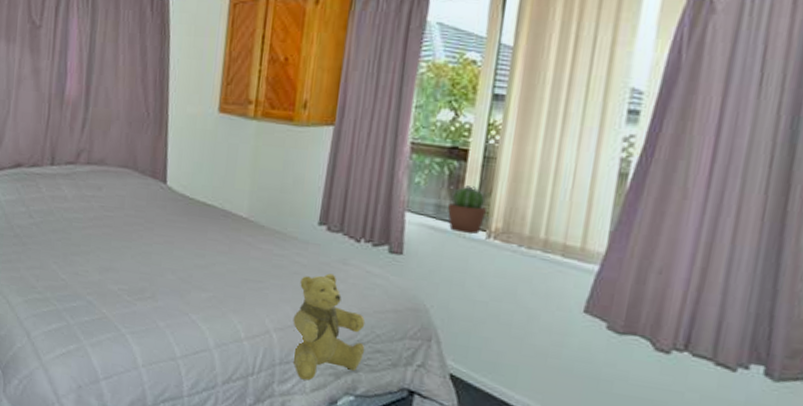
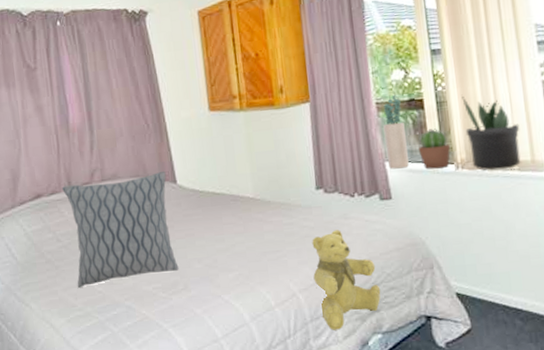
pillow: none [41,160,157,278] -> present [61,170,179,288]
vase: none [407,134,441,224] -> present [383,91,409,170]
planter: none [508,153,578,252] -> present [461,94,521,171]

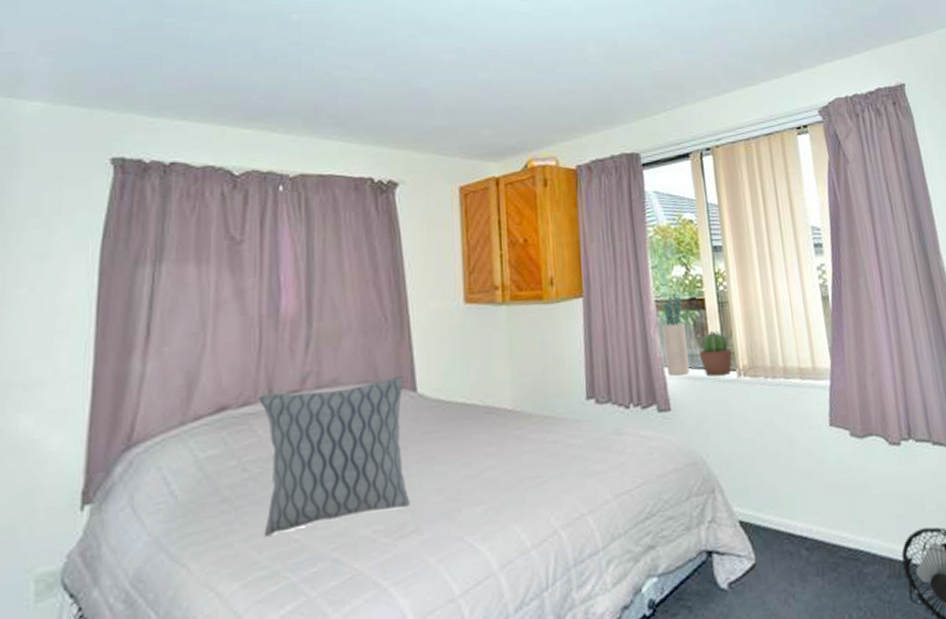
teddy bear: present [312,230,381,330] -> none [579,448,657,576]
planter: present [461,94,521,171] -> none [743,295,802,379]

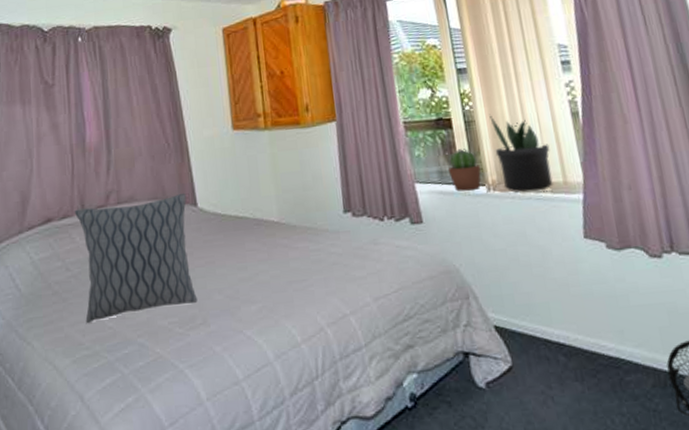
vase: present [662,289,689,376] -> none [411,111,439,192]
planter: none [743,295,802,379] -> present [489,114,553,193]

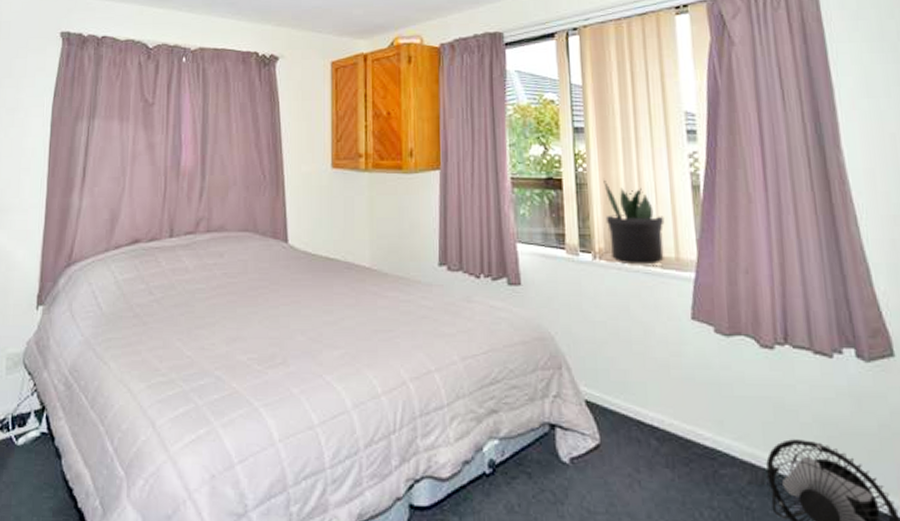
pillow: present [74,192,198,323] -> none [162,227,279,349]
potted cactus: present [448,148,481,192] -> none [554,212,589,258]

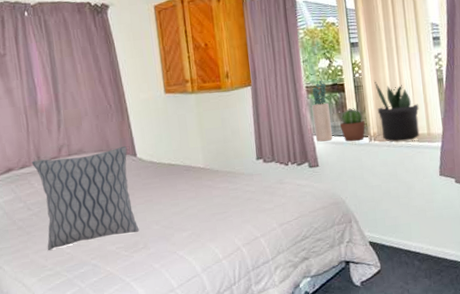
pillow: none [162,227,279,349] -> present [31,145,139,250]
vase: none [517,168,542,252] -> present [312,77,333,142]
potted cactus: none [554,212,589,258] -> present [340,108,366,142]

